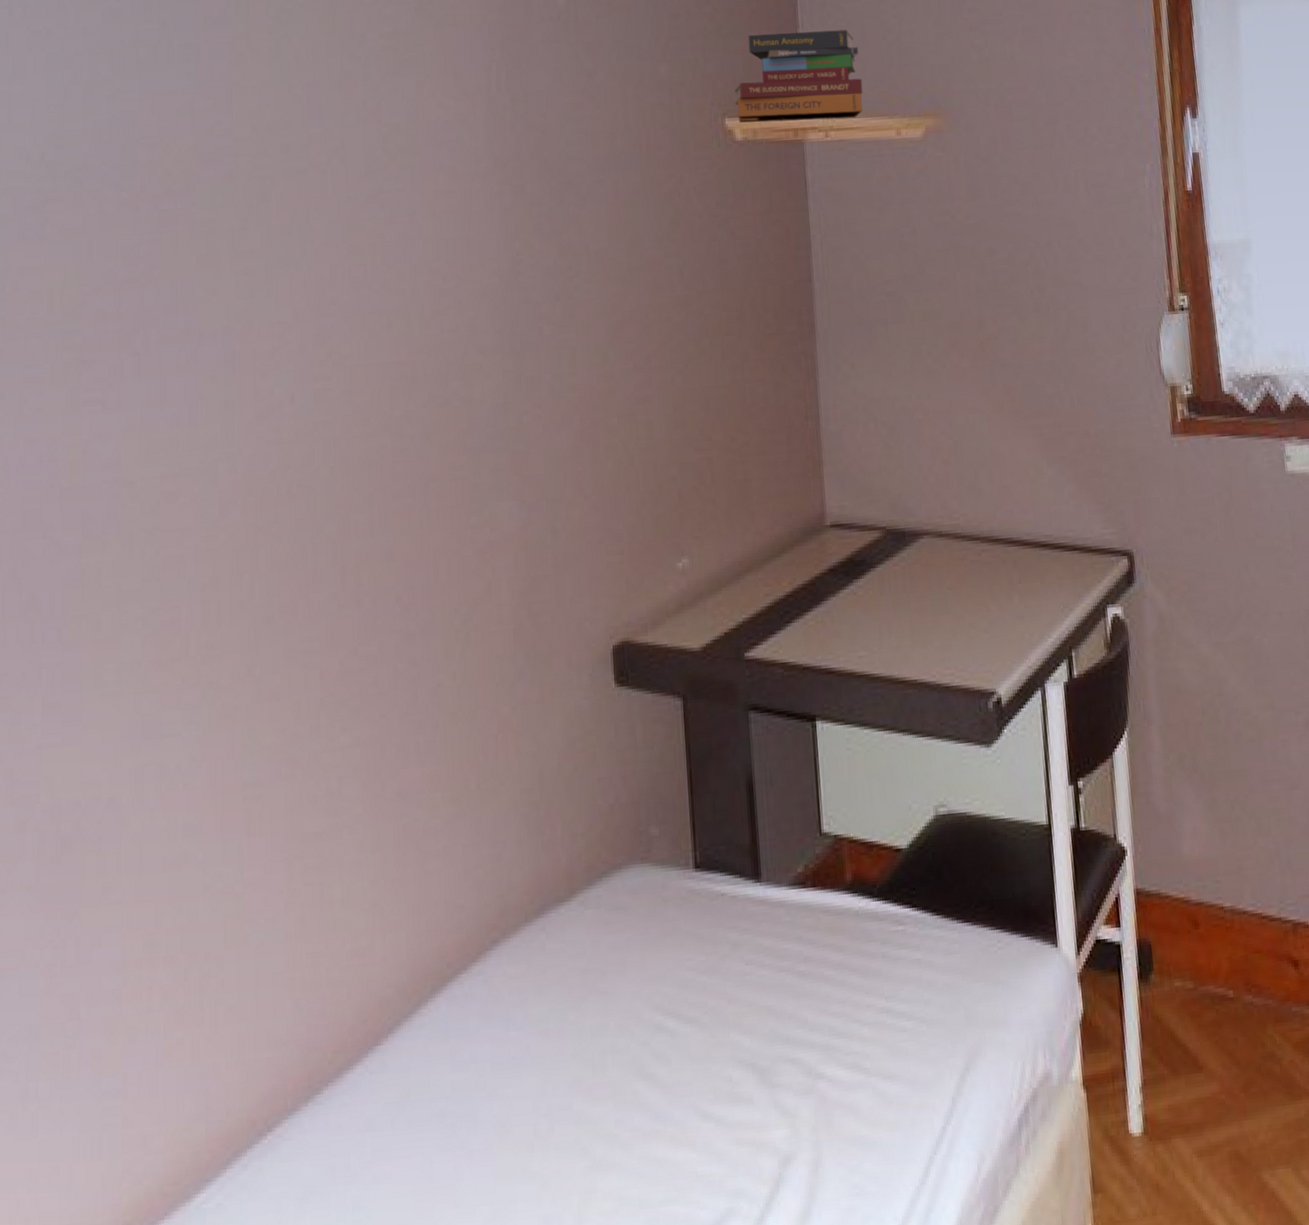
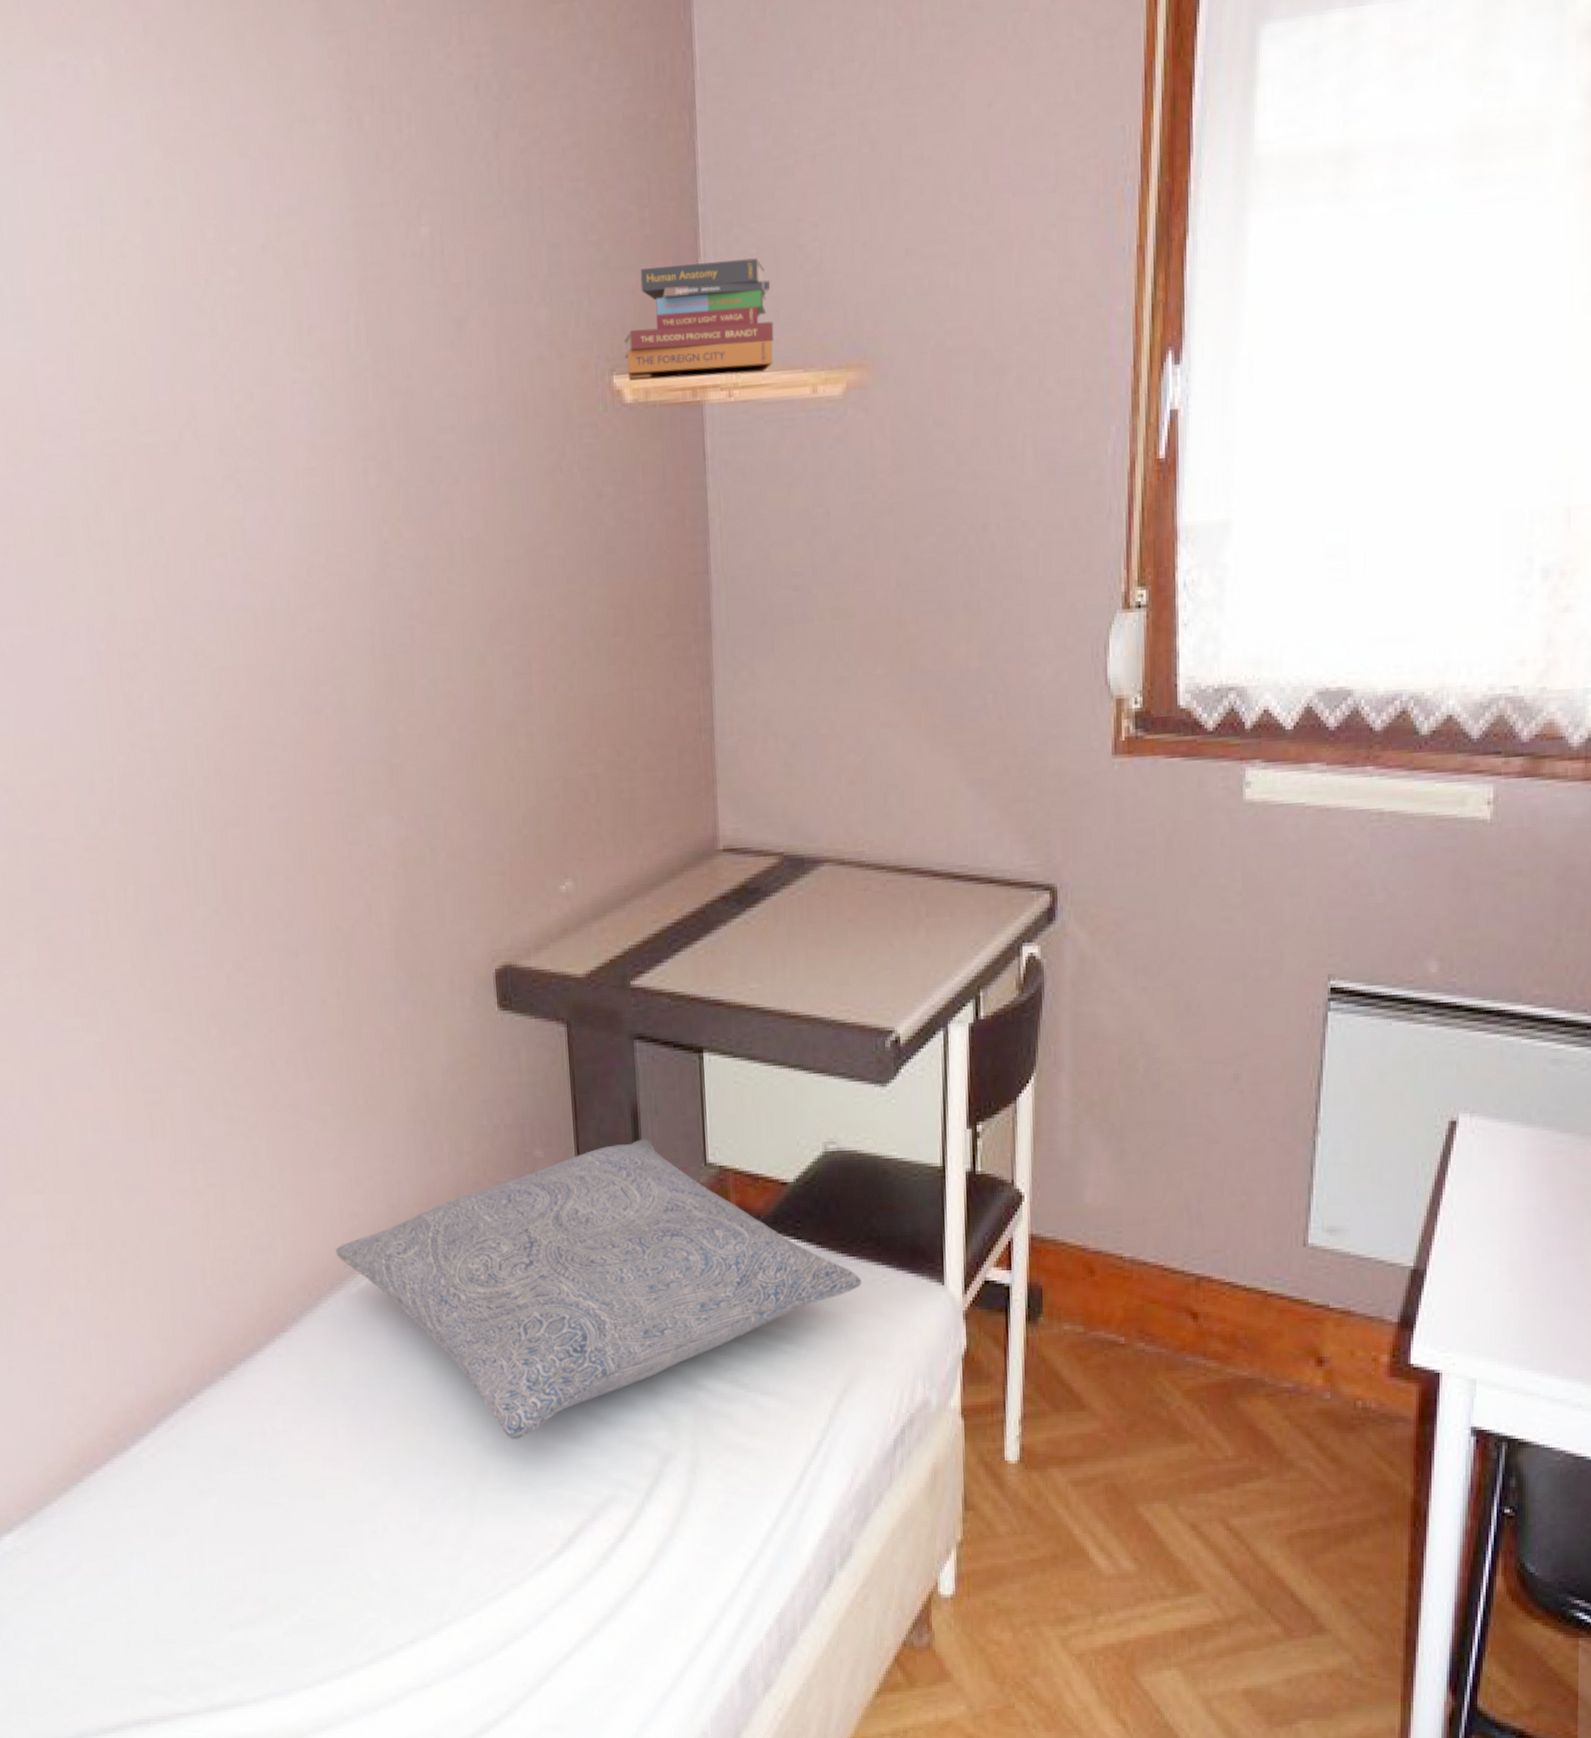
pillow: none [439,811,978,1153] -> present [335,1139,862,1440]

